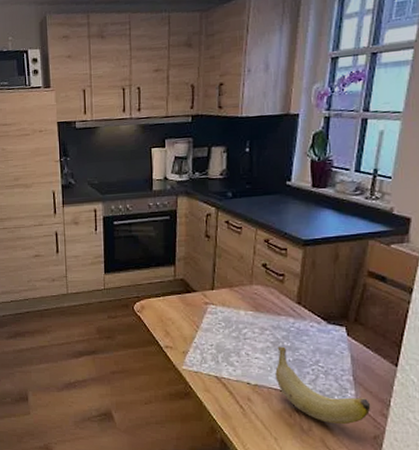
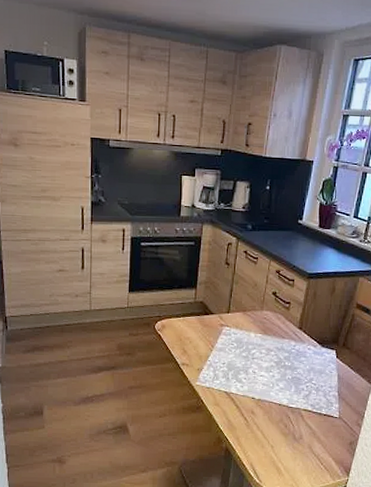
banana: present [275,346,371,425] -> none [276,366,350,433]

